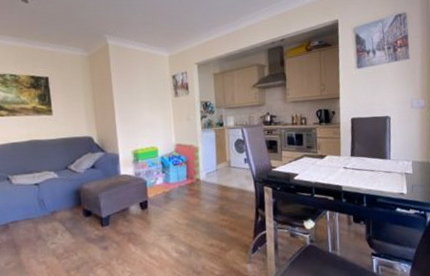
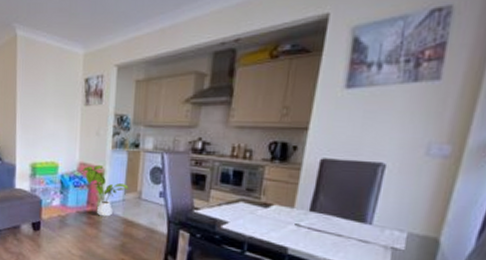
house plant: none [179,143,220,187] -> present [82,164,129,217]

